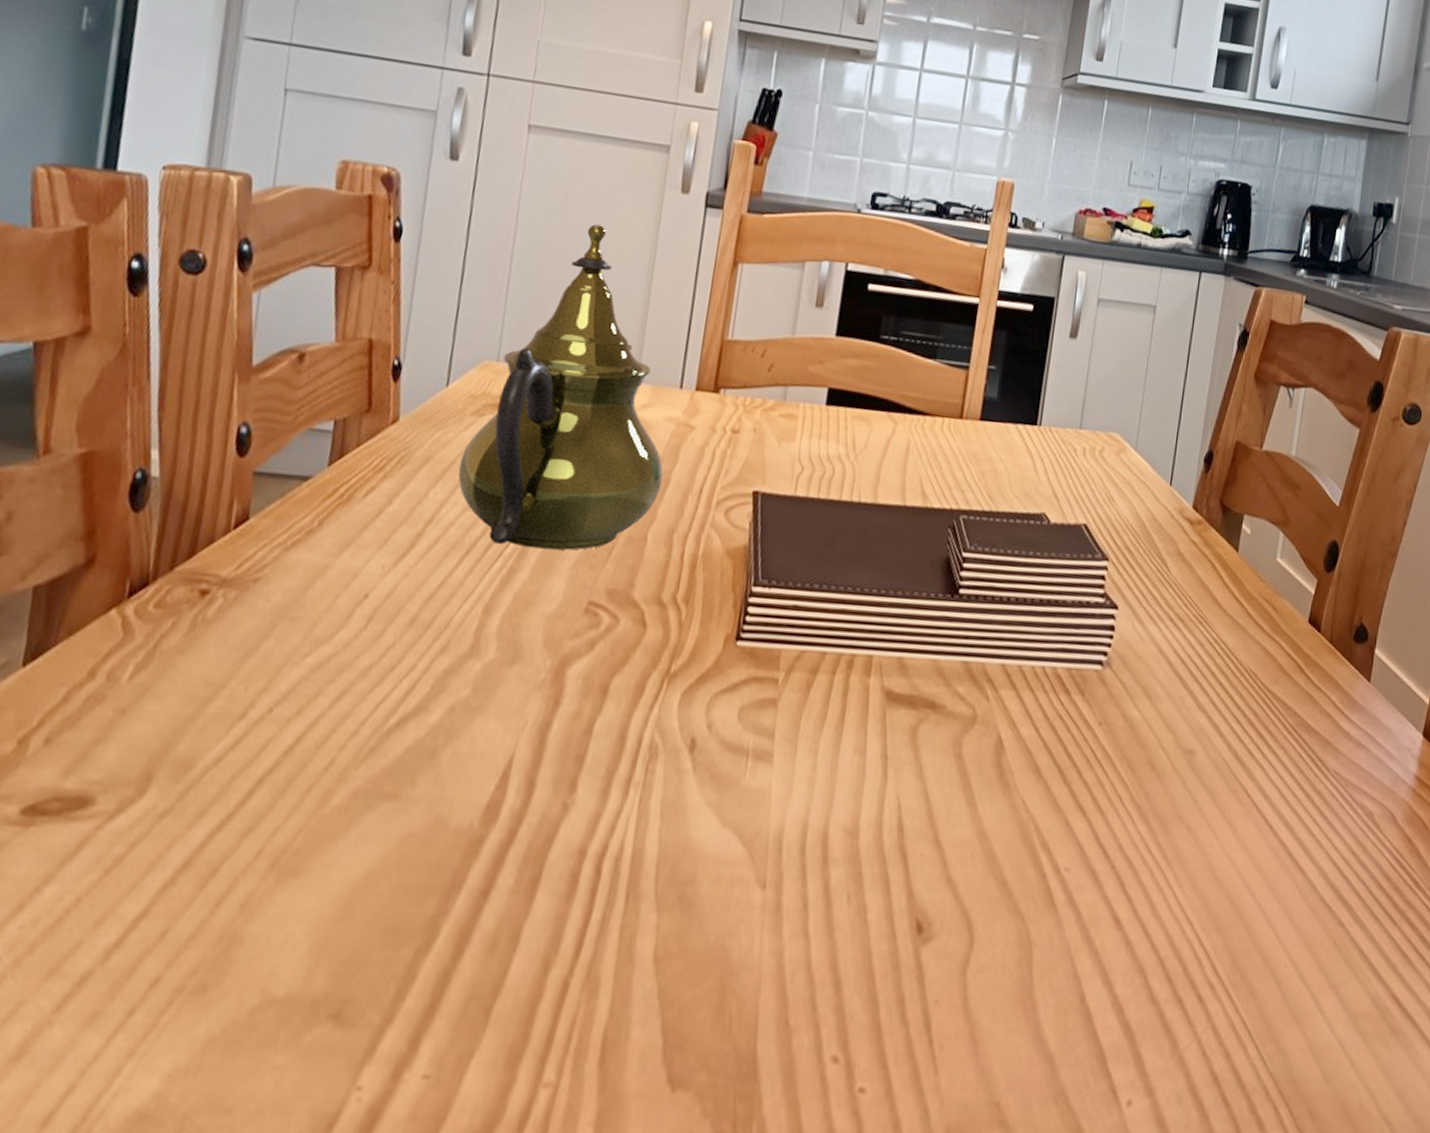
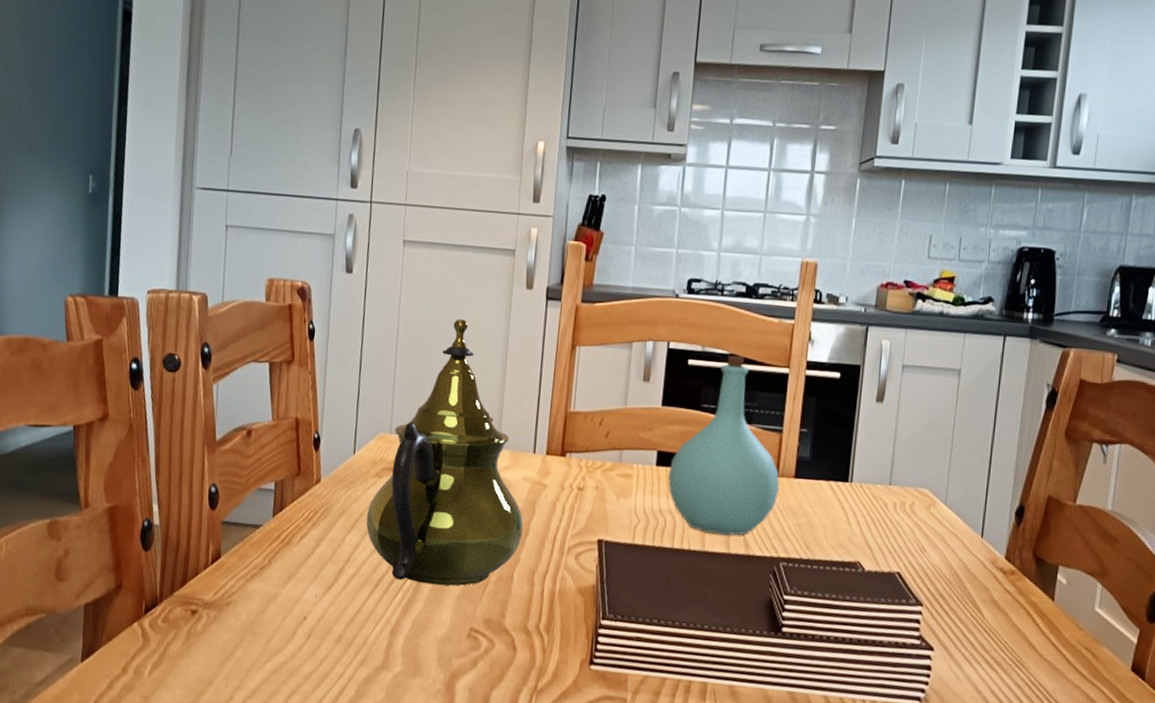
bottle: none [838,281,964,485] -> present [667,356,780,536]

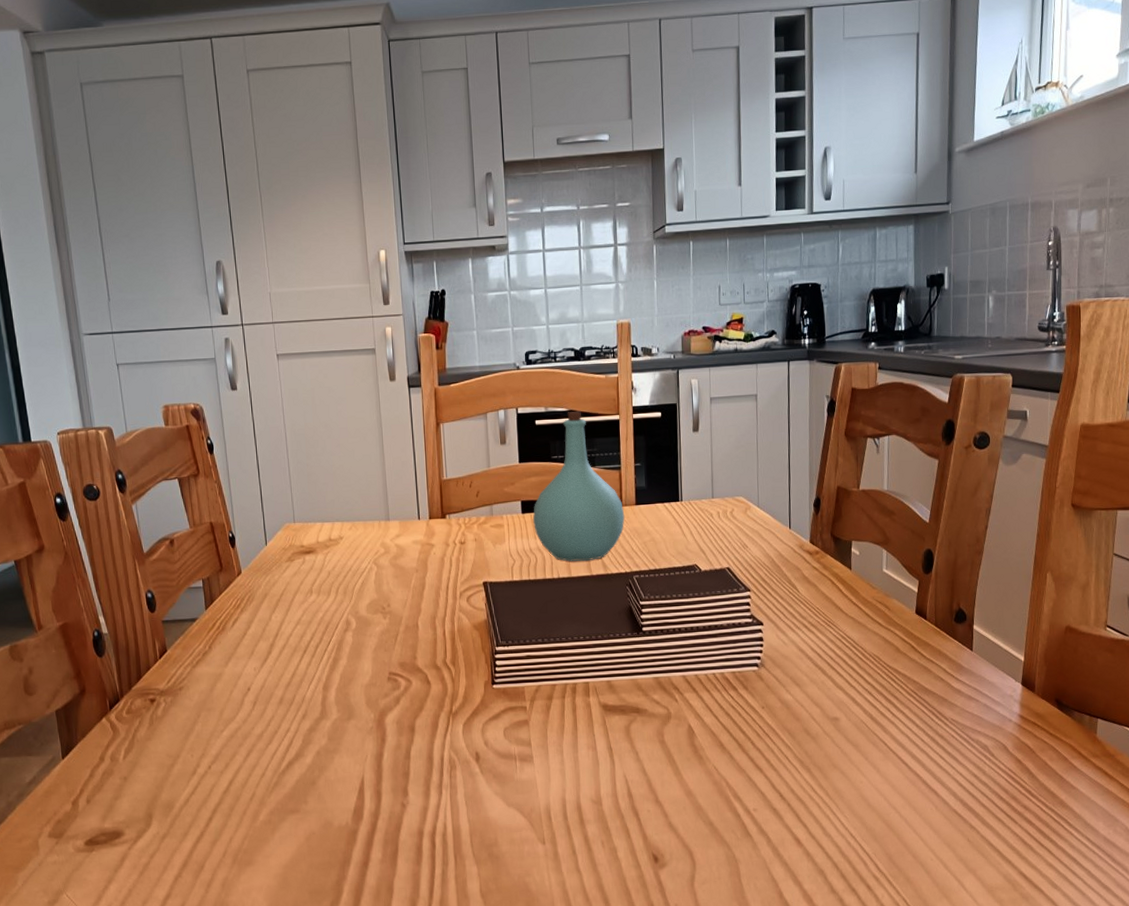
teapot: present [366,319,524,586] -> none [286,415,421,643]

